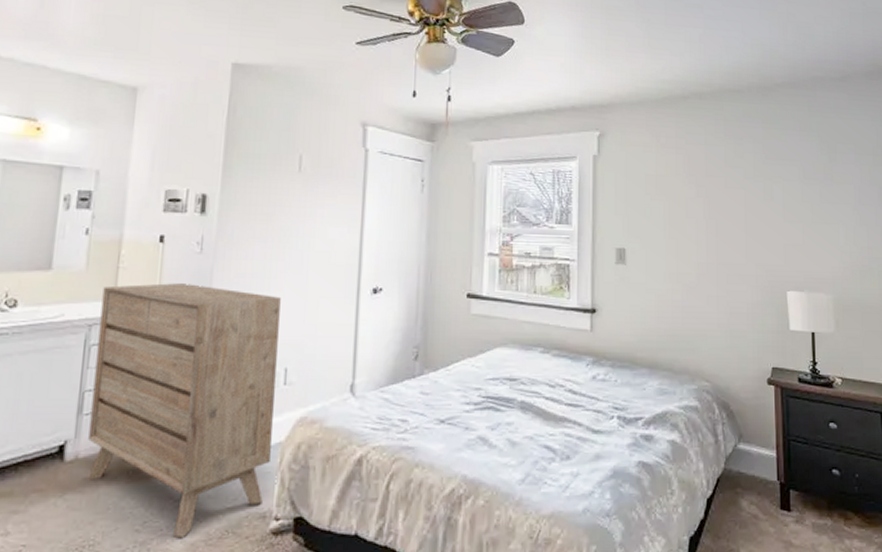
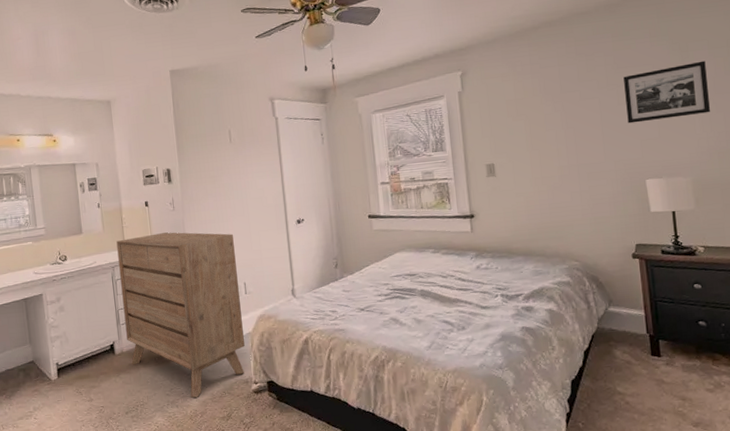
picture frame: none [771,166,855,225] -> present [623,60,711,124]

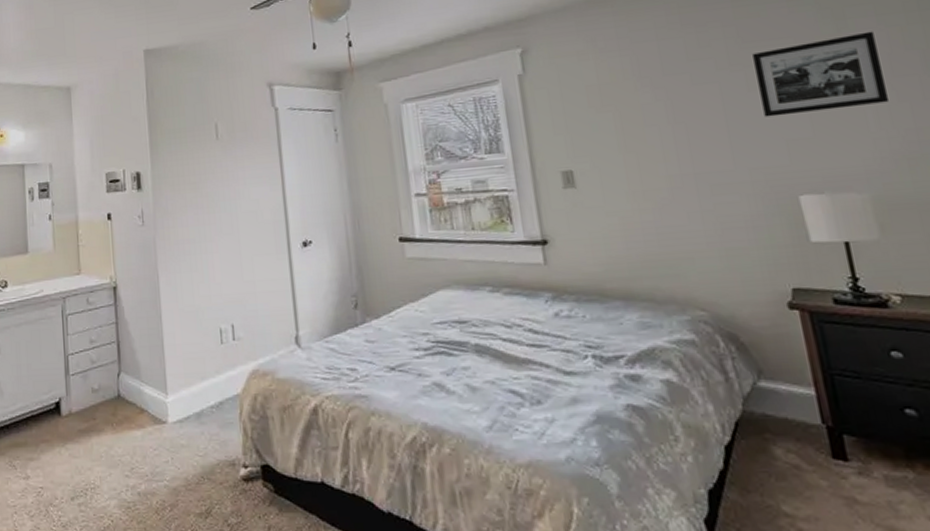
dresser: present [116,232,245,398] -> none [69,254,231,482]

